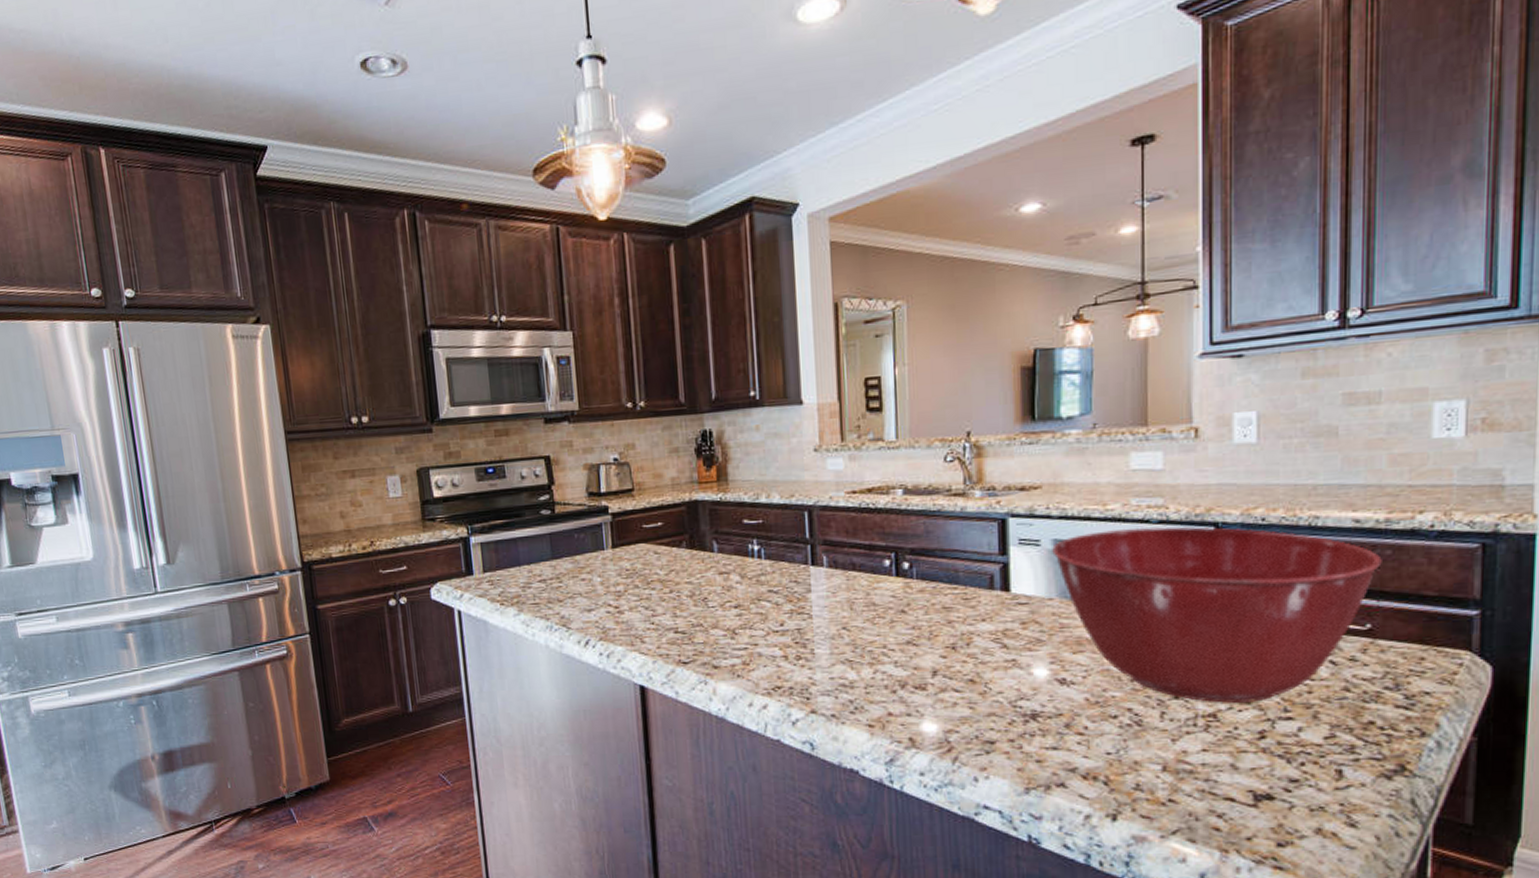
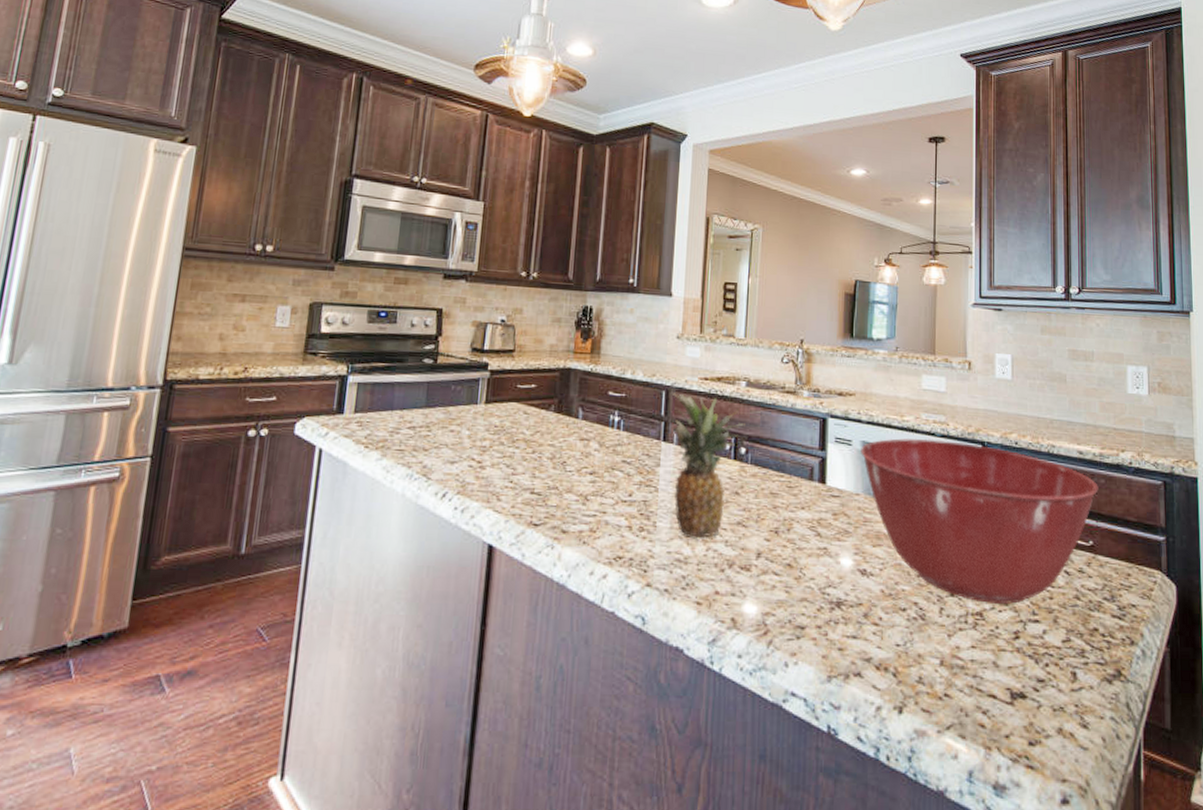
fruit: none [815,512,906,661] -> present [671,393,745,538]

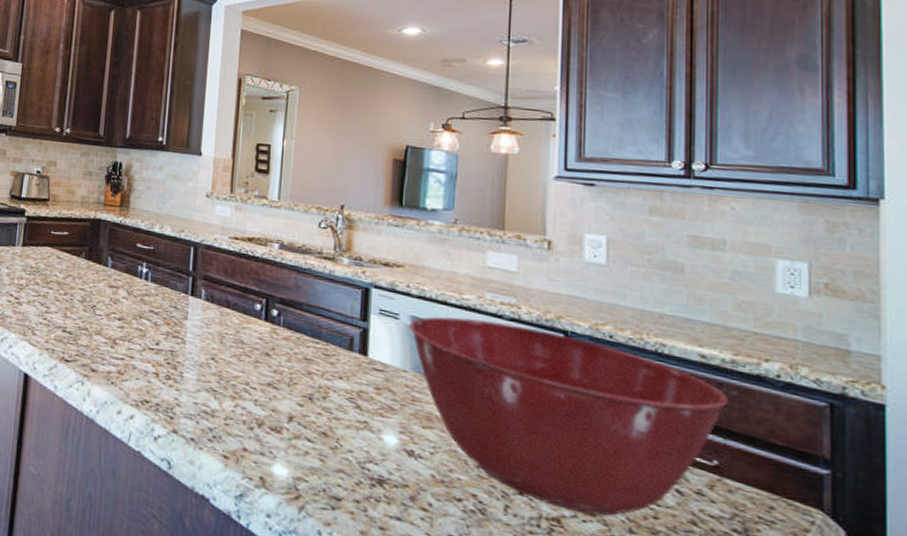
fruit: present [671,393,745,538] -> none [200,249,278,395]

